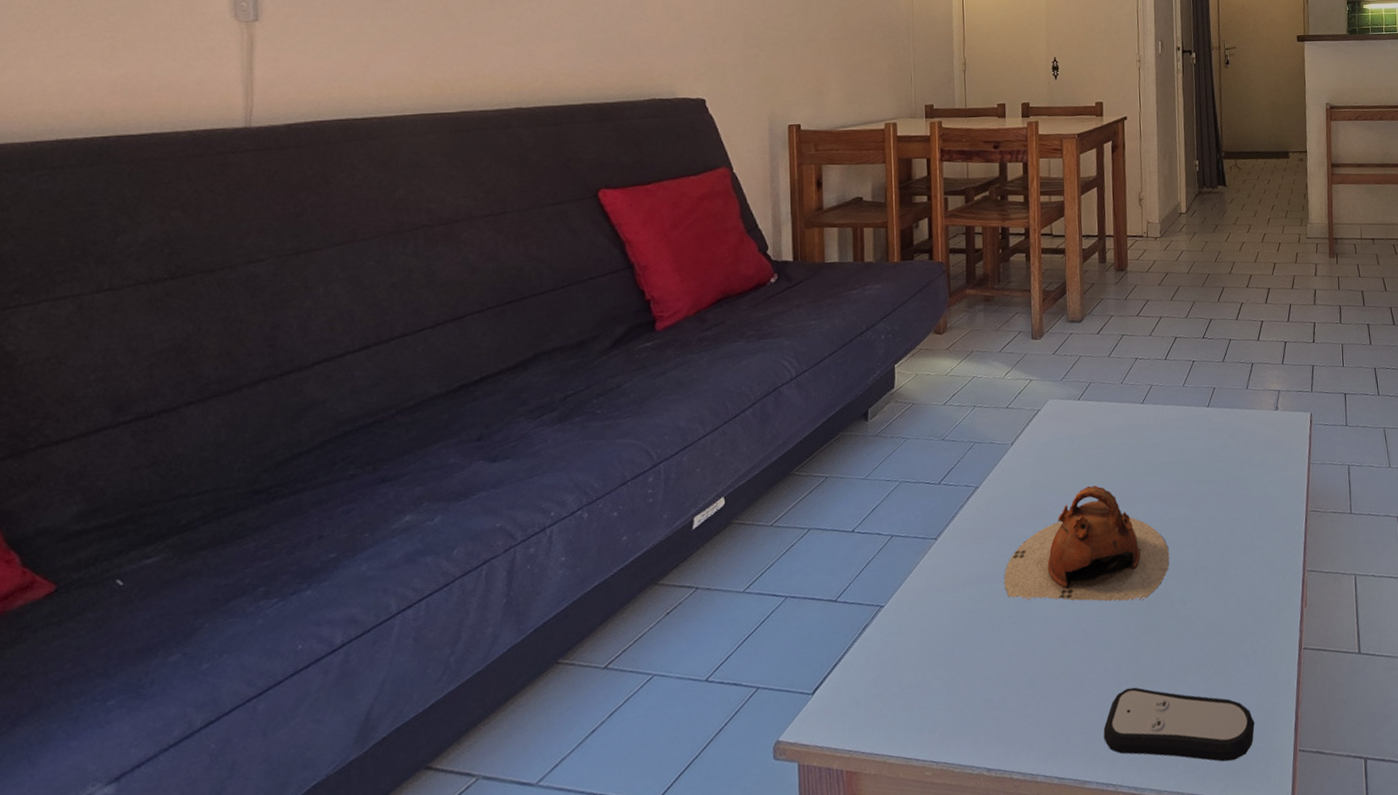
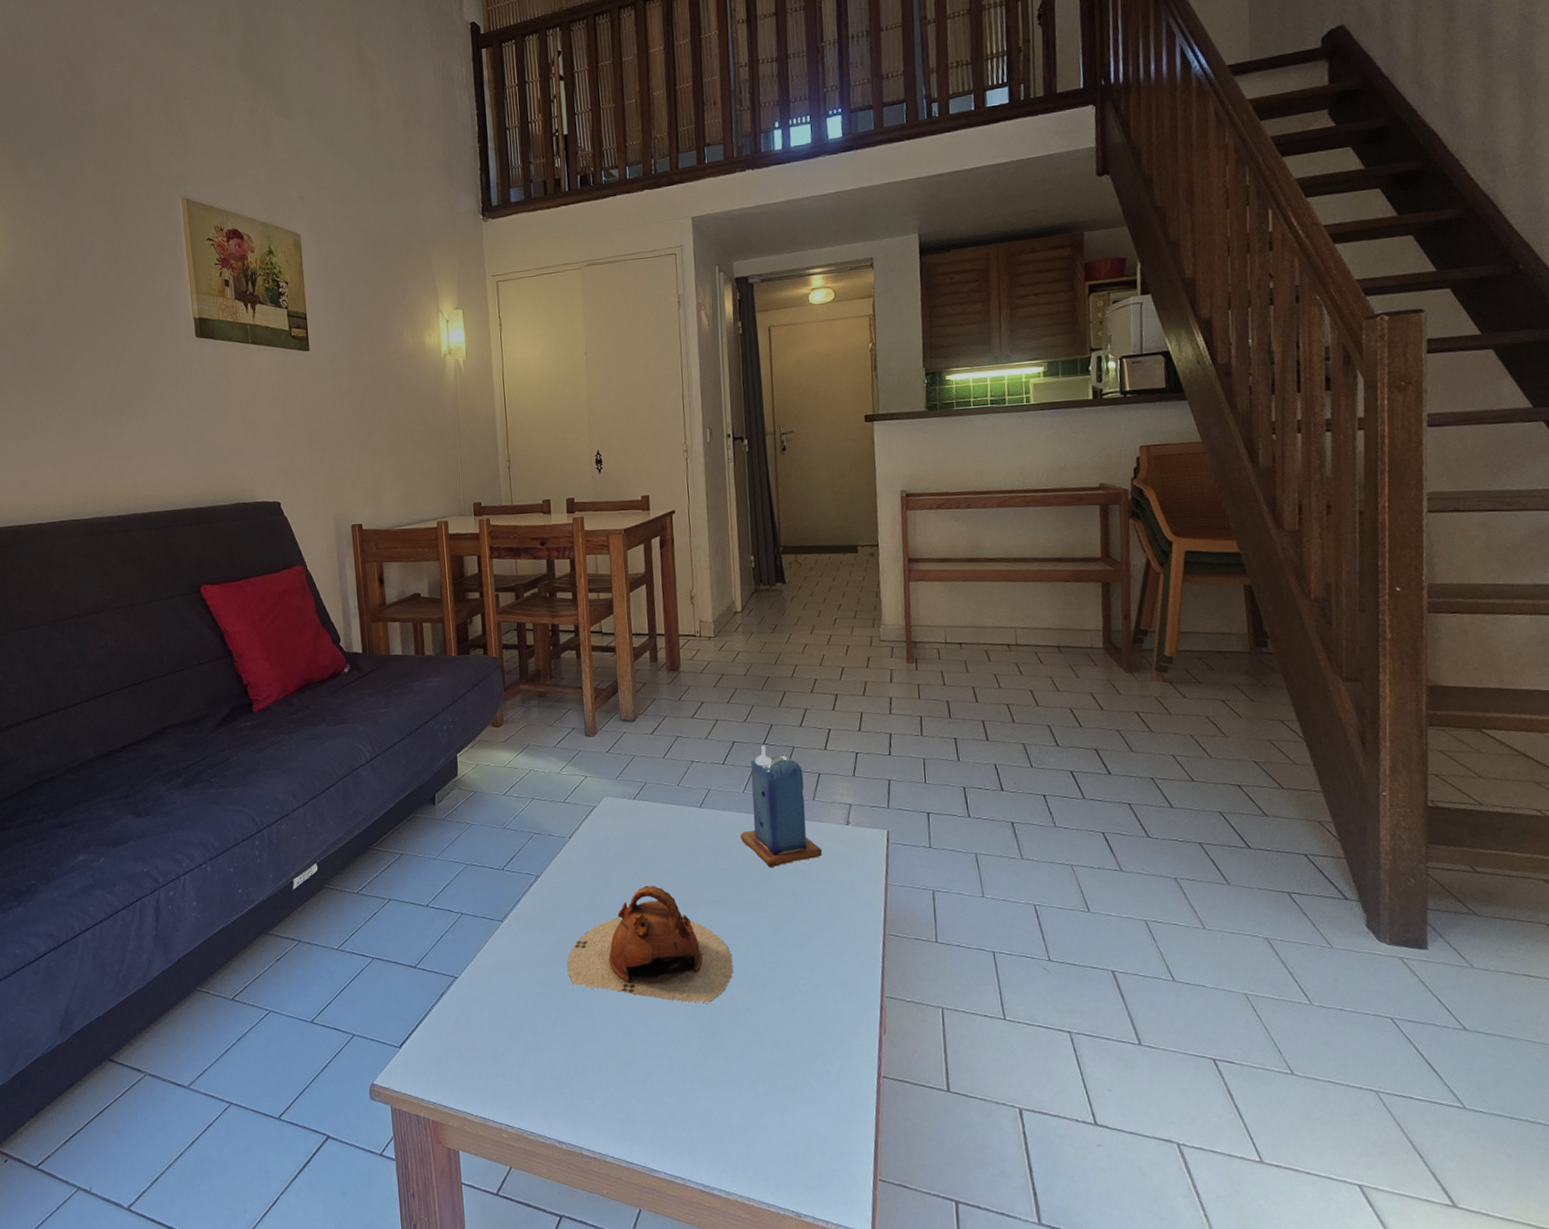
remote control: present [1103,687,1255,762] -> none [669,1088,830,1178]
candle: none [1179,339,1253,457] -> present [740,745,822,867]

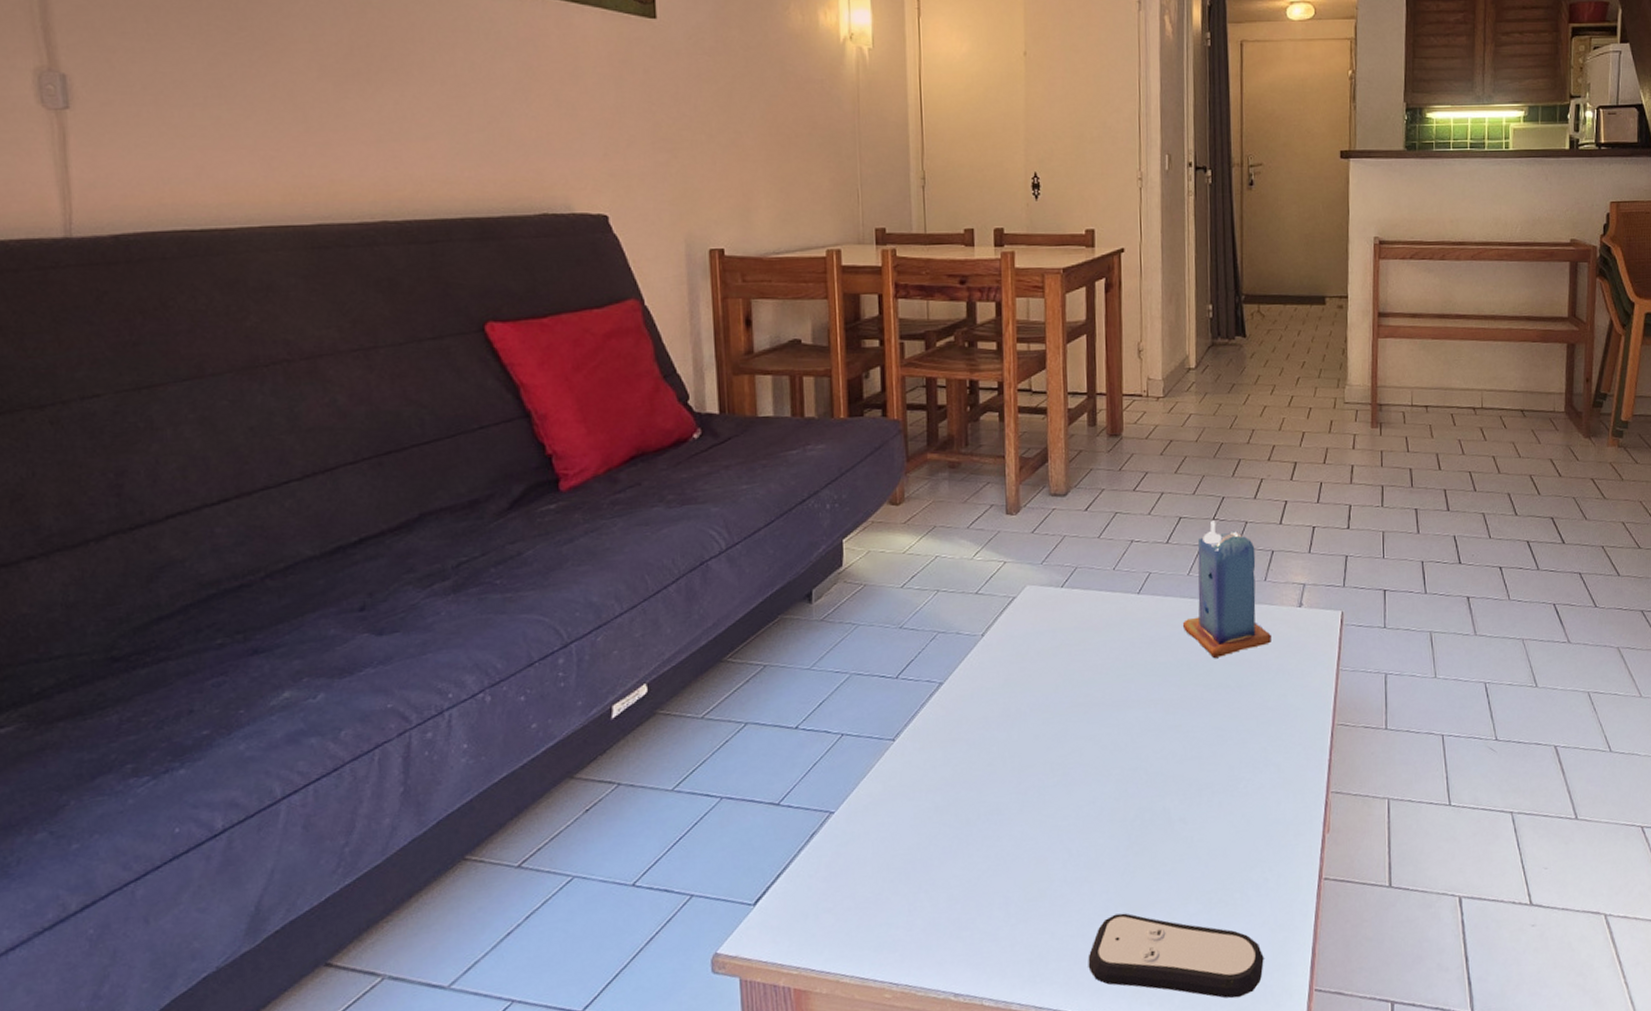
teapot: present [567,885,733,1005] -> none [973,686,1168,818]
remote control: none [669,1088,830,1178] -> present [1088,913,1264,999]

